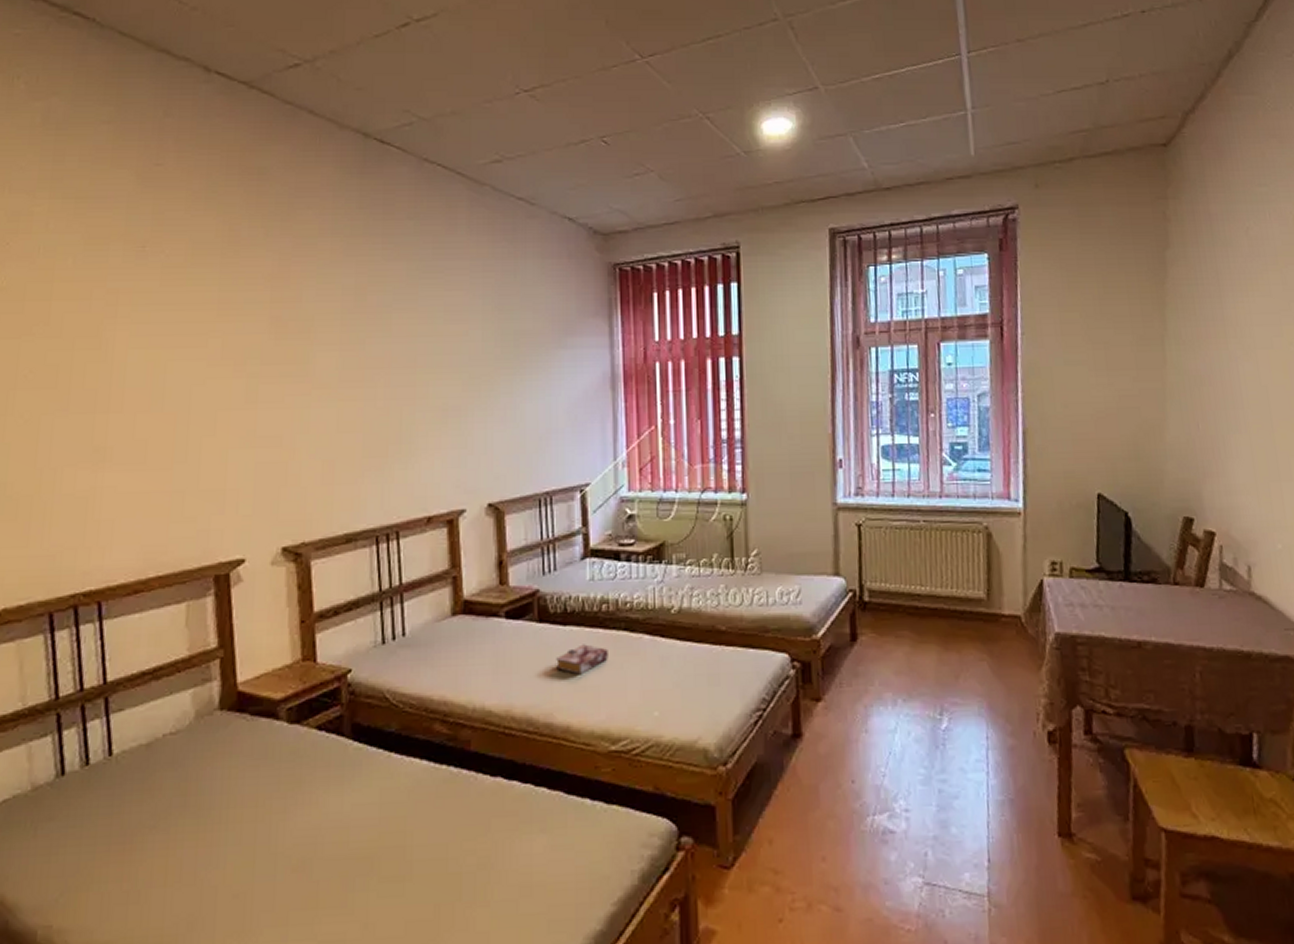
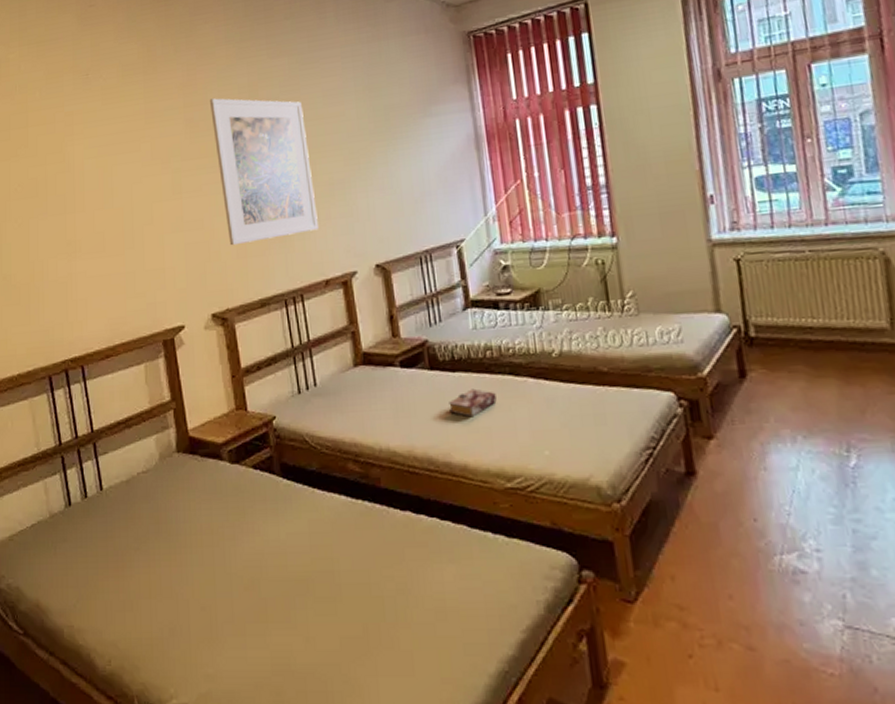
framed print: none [304,297,425,470] -> present [209,98,318,246]

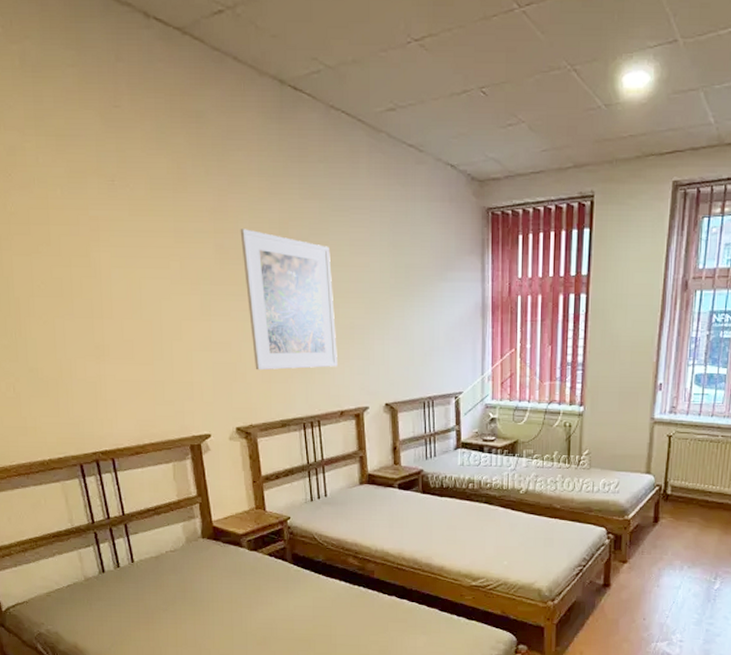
book: present [449,388,497,418] -> none [435,511,473,533]

